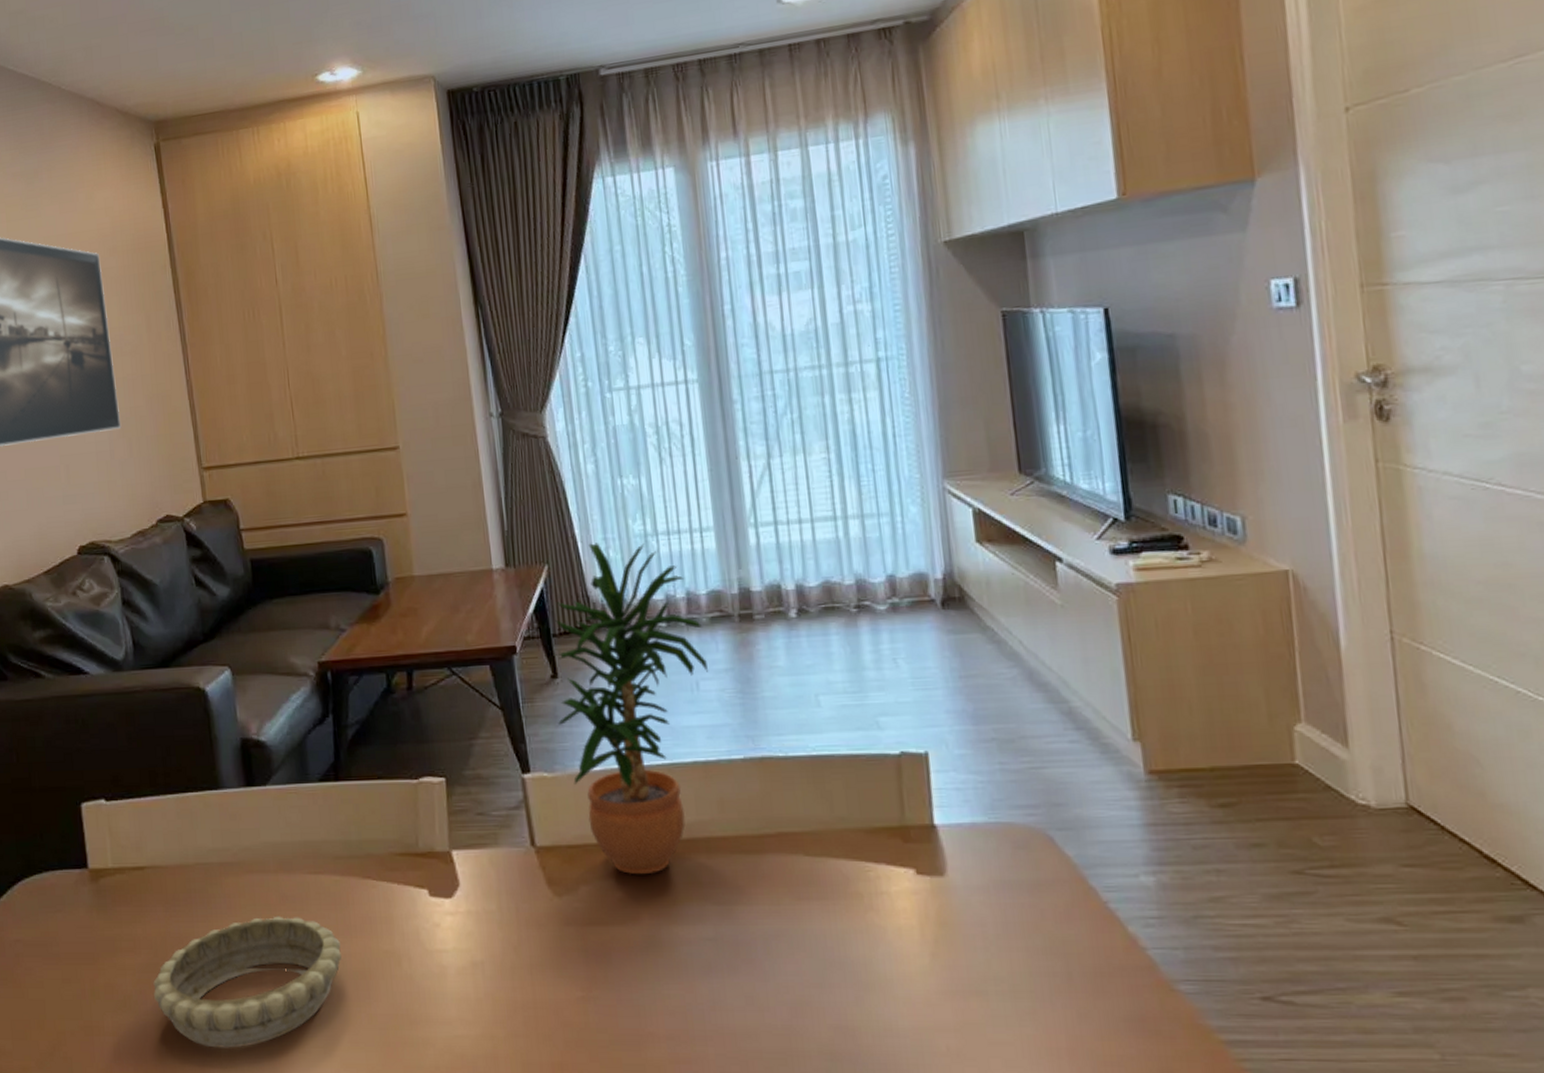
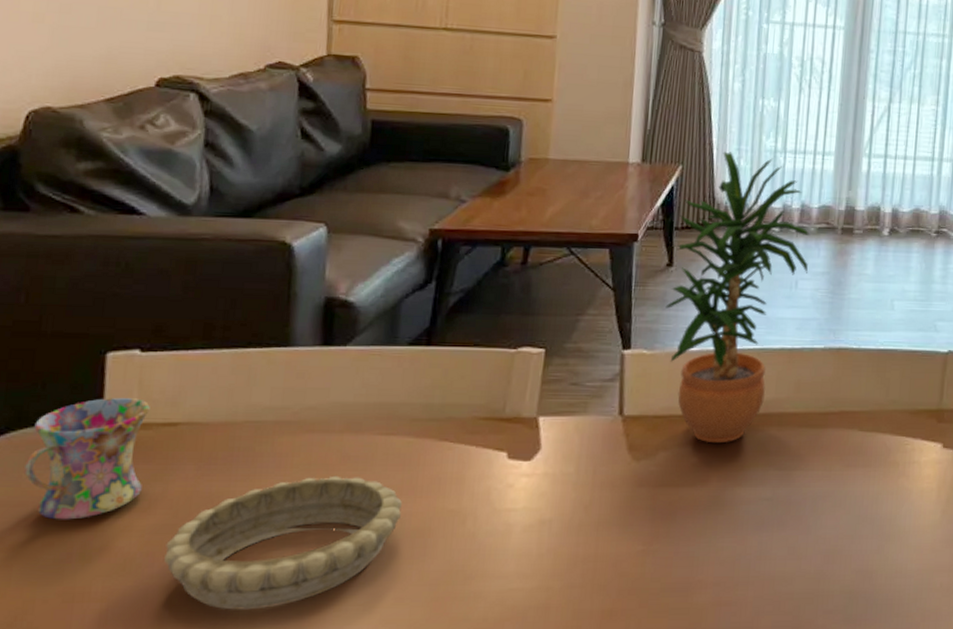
mug: none [38,845,127,959] -> present [23,398,150,520]

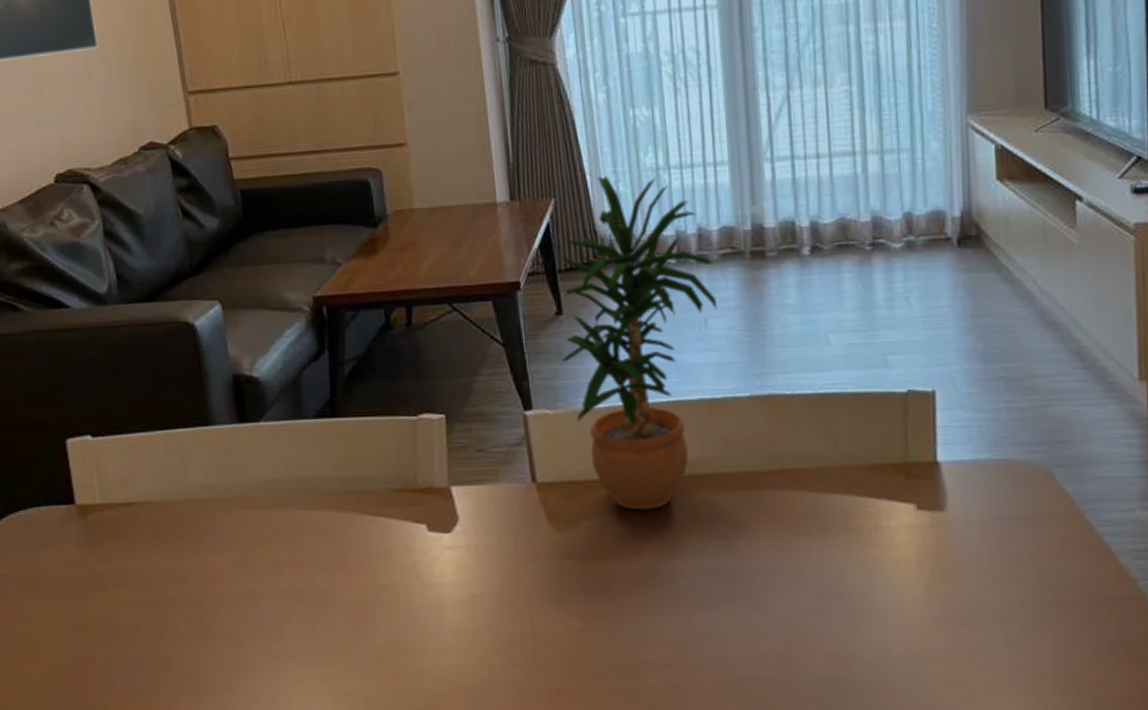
mug: present [23,398,150,520] -> none [25,481,117,593]
decorative bowl: present [164,475,402,610] -> none [145,550,338,678]

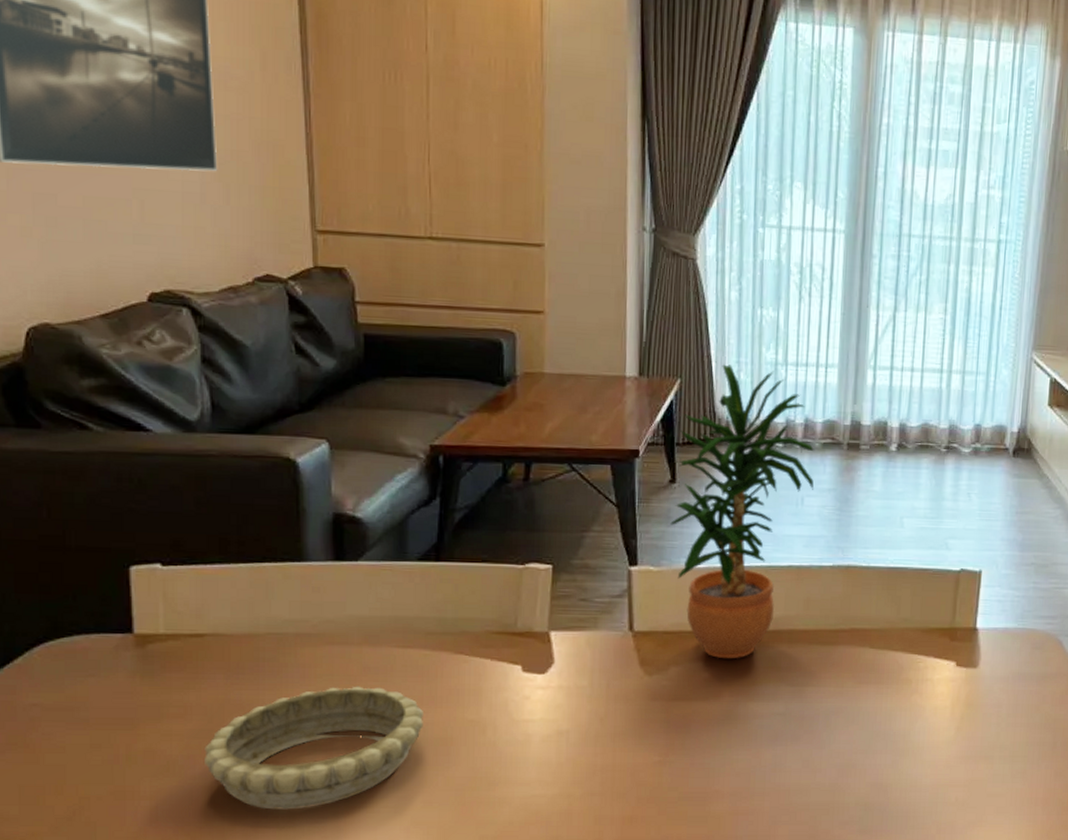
decorative bowl: none [145,550,338,678] -> present [204,686,423,810]

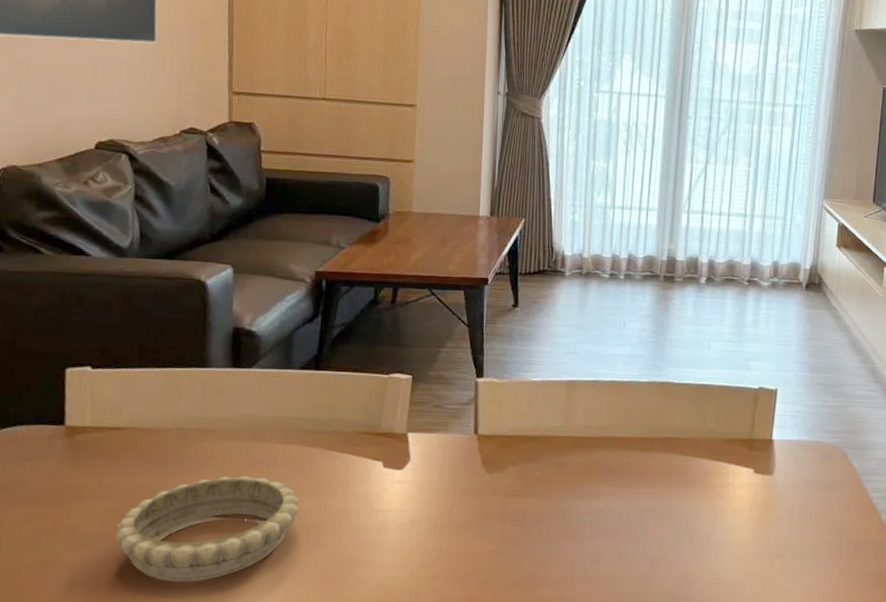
potted plant: present [670,364,815,659] -> none [512,207,636,462]

